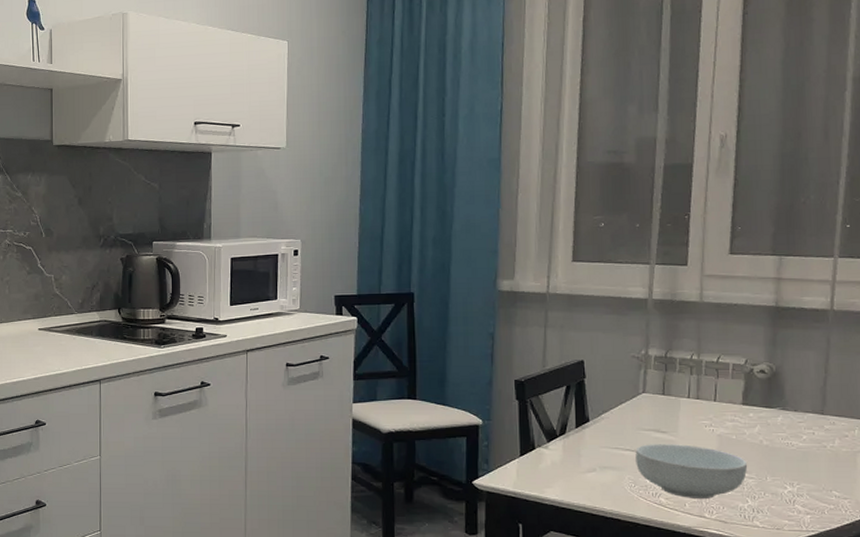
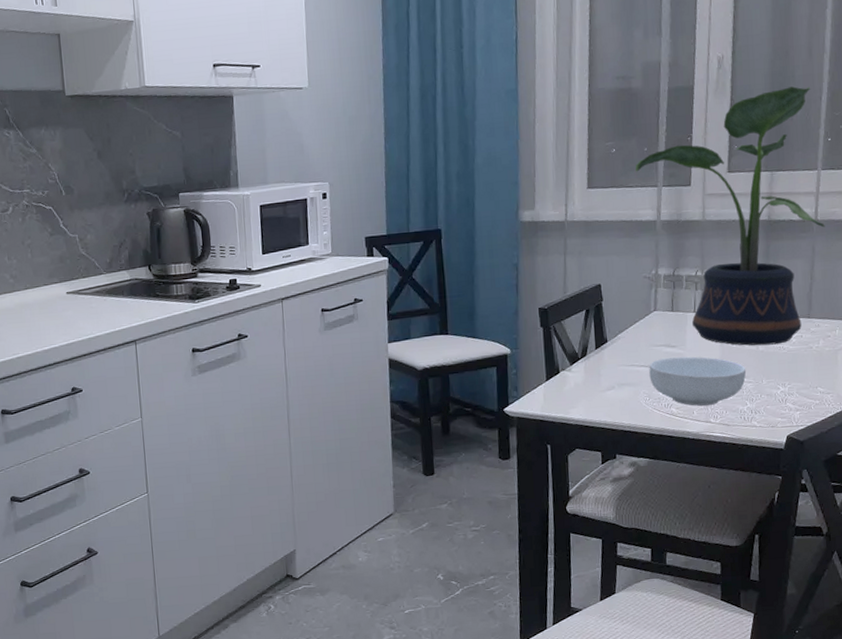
potted plant: none [626,169,843,440] -> present [635,86,825,346]

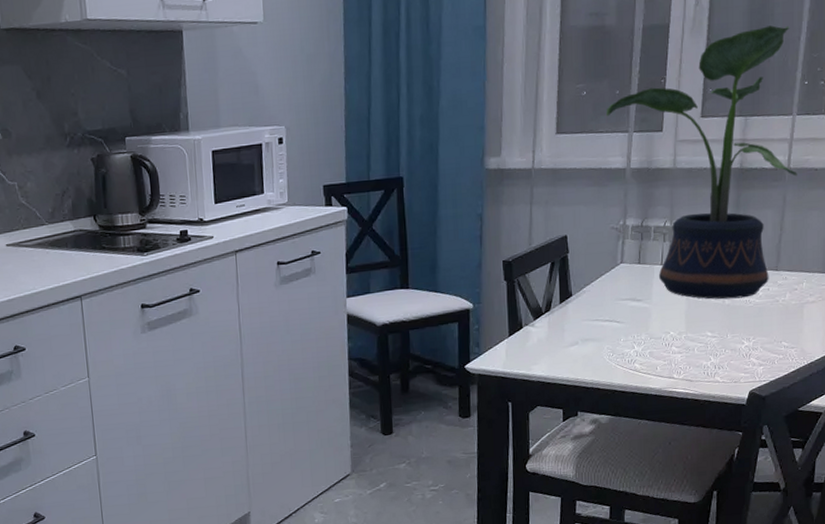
cereal bowl: present [649,356,747,407] -> none [613,310,712,362]

